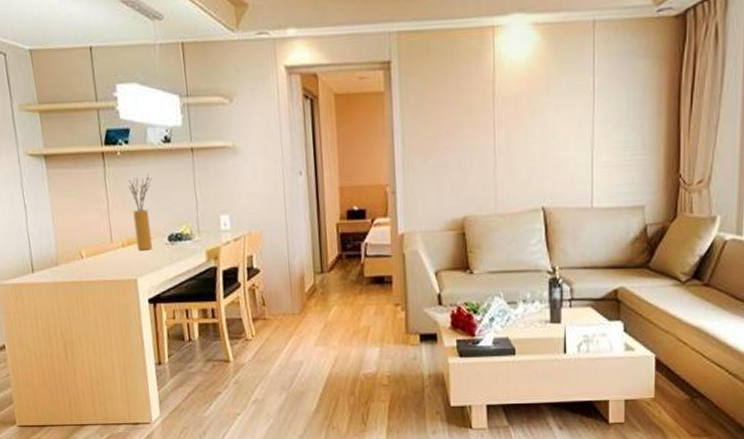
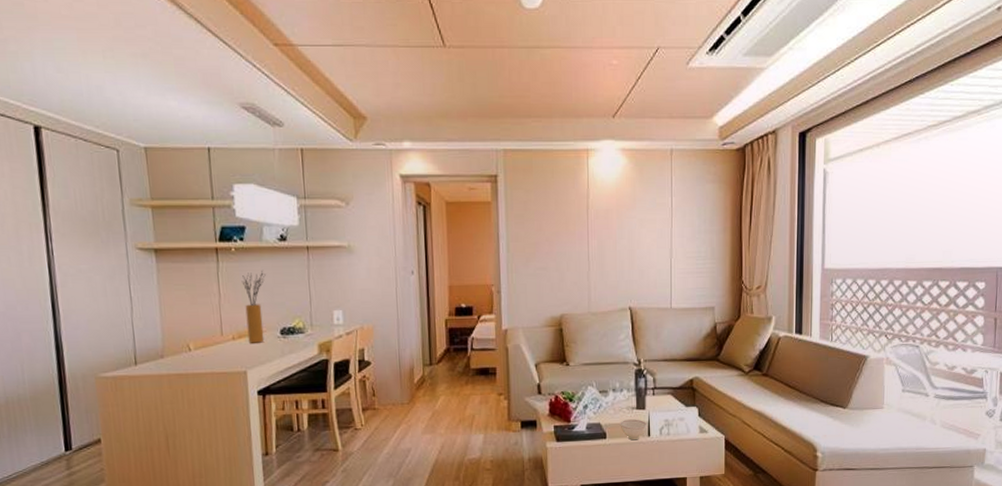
bowl: none [531,334,563,358] -> present [620,419,647,441]

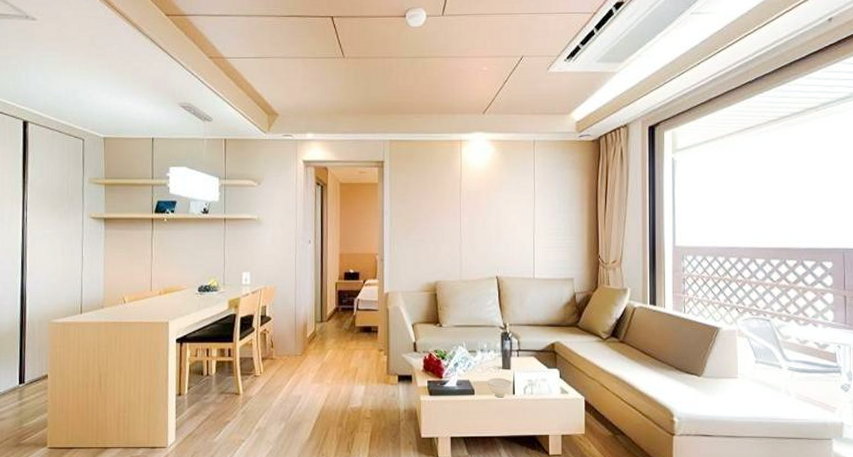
vase: present [241,271,266,343] -> none [170,238,190,298]

